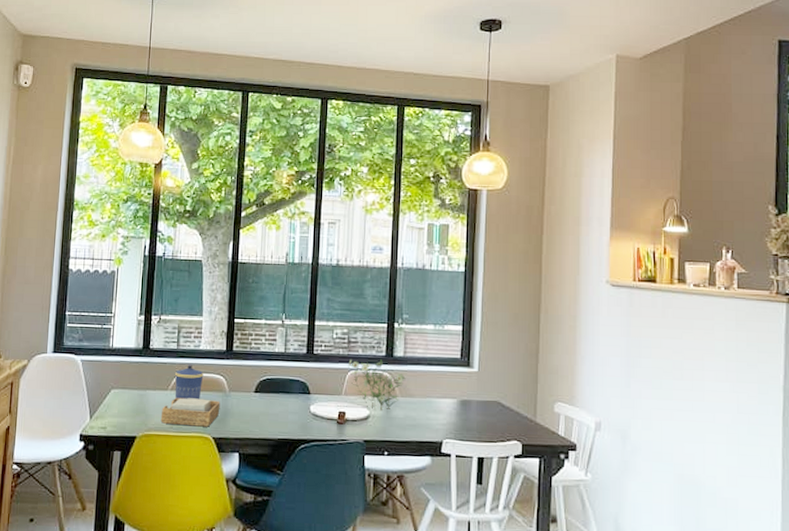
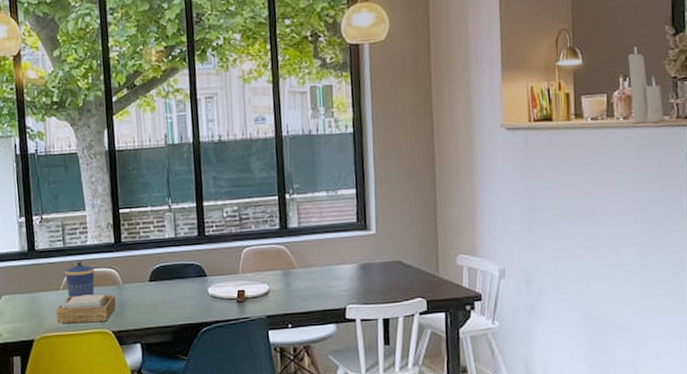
flower bouquet: present [347,359,406,411] -> none [241,233,303,286]
candle: none [731,222,765,297] -> present [628,47,666,124]

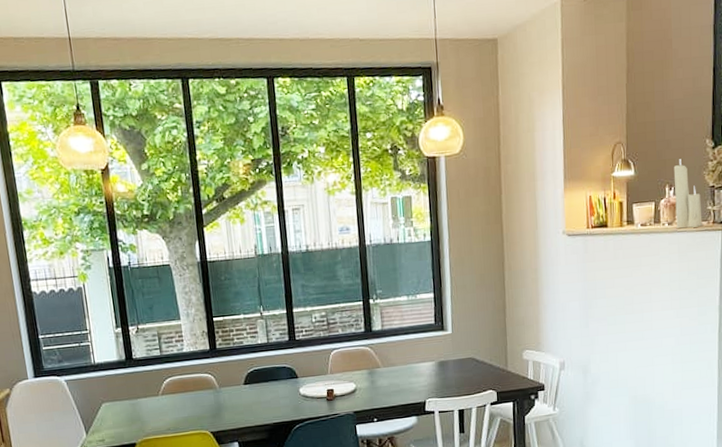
napkin holder: present [56,294,116,324] -> none [156,398,214,427]
decorative jar: present [64,261,95,297] -> none [162,367,192,402]

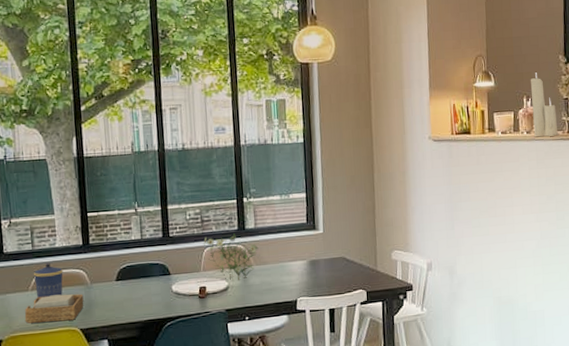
napkin holder: none [156,398,214,427] -> present [24,294,84,324]
decorative jar: none [162,367,192,402] -> present [33,262,63,298]
flower bouquet: none [329,335,386,384] -> present [203,233,259,282]

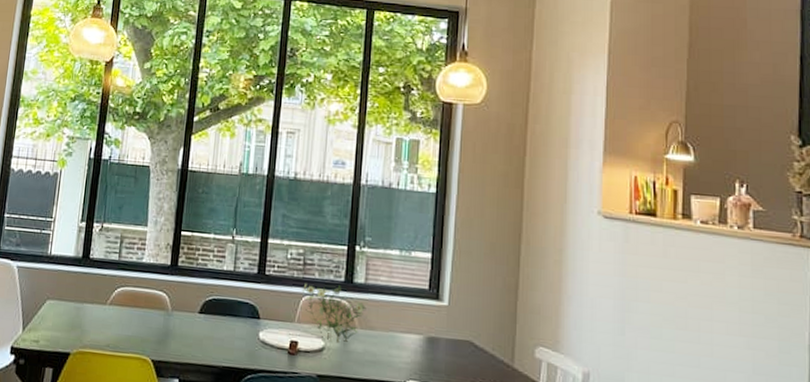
napkin holder: present [24,294,84,324] -> none [96,313,162,348]
decorative jar: present [33,262,63,298] -> none [113,277,146,317]
candle: present [530,72,559,137] -> none [746,152,787,240]

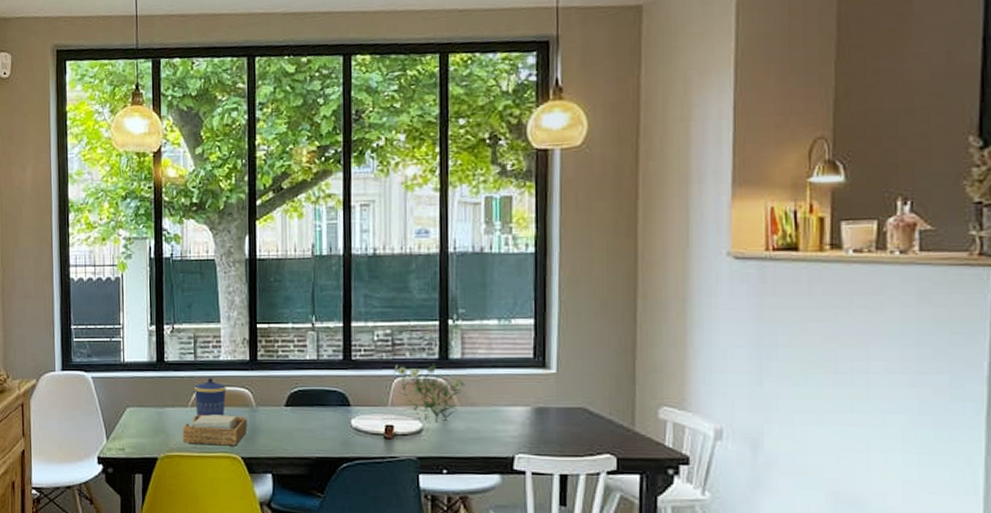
napkin holder: none [96,313,162,348] -> present [182,414,248,446]
decorative jar: none [113,277,146,317] -> present [194,377,226,416]

